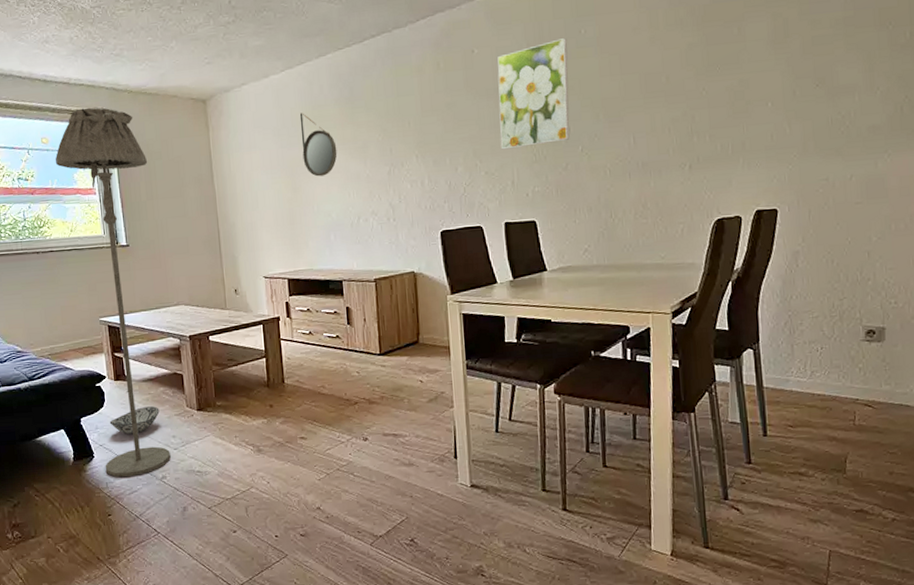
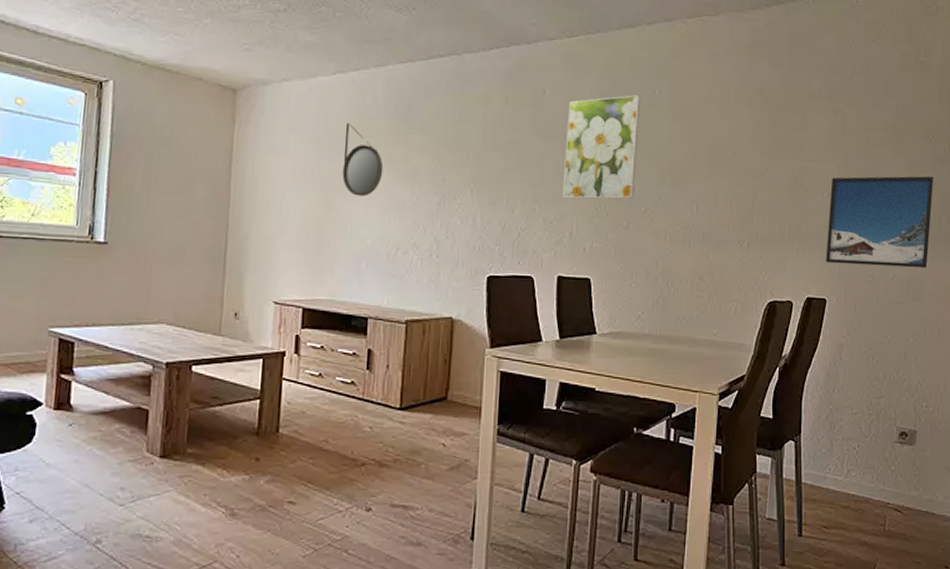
floor lamp: present [55,107,171,478] -> none [17,71,151,538]
decorative bowl: present [109,406,160,435] -> none [35,447,109,482]
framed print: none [773,65,893,174] -> present [826,176,934,269]

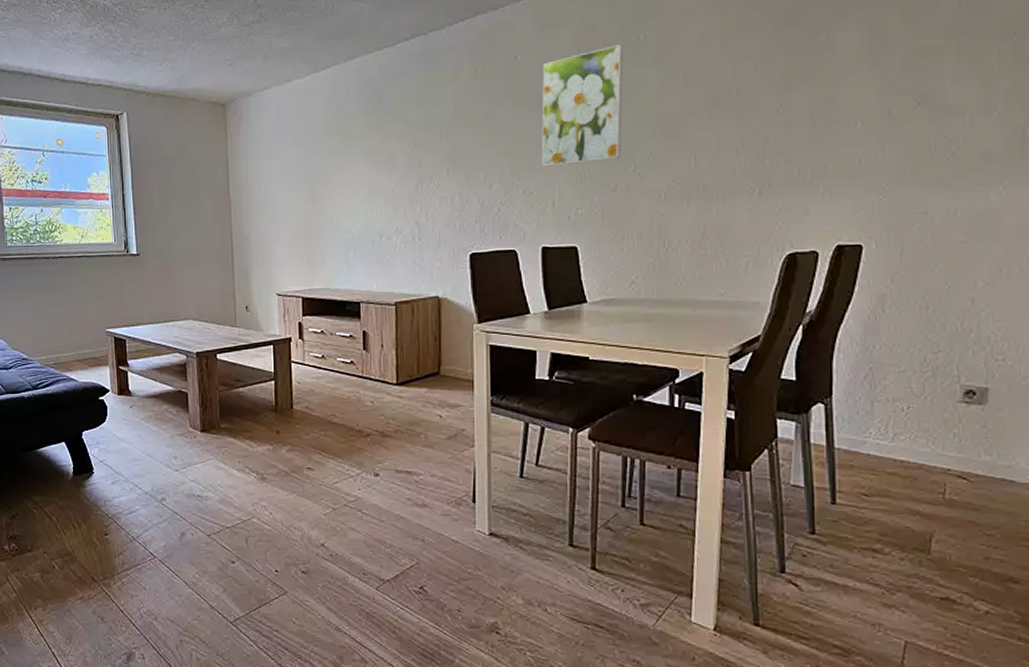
home mirror: present [342,123,384,197] -> none [323,120,362,190]
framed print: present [826,176,934,269] -> none [861,82,1016,204]

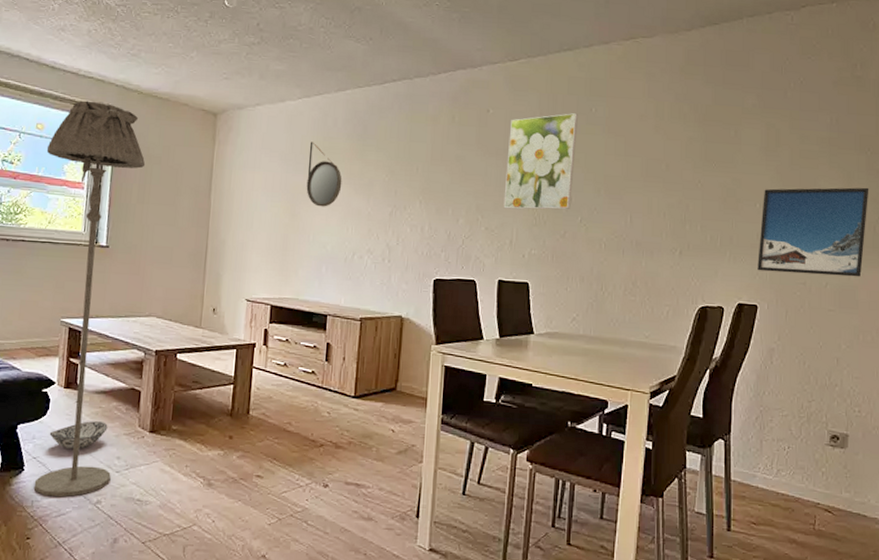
floor lamp: none [69,109,171,497] -> present [33,100,146,498]
decorative bowl: none [111,424,162,452] -> present [49,421,108,450]
home mirror: none [323,120,362,190] -> present [306,142,342,207]
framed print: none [861,82,1016,204] -> present [757,187,869,277]

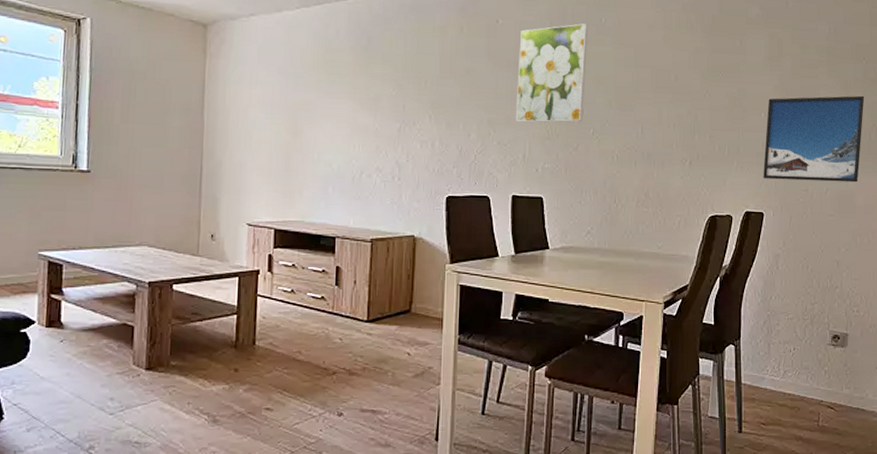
floor lamp: present [33,100,146,498] -> none [12,10,128,446]
decorative bowl: present [49,421,108,450] -> none [31,361,98,394]
home mirror: present [306,142,342,207] -> none [308,54,347,124]

